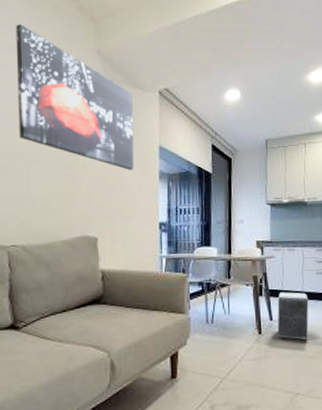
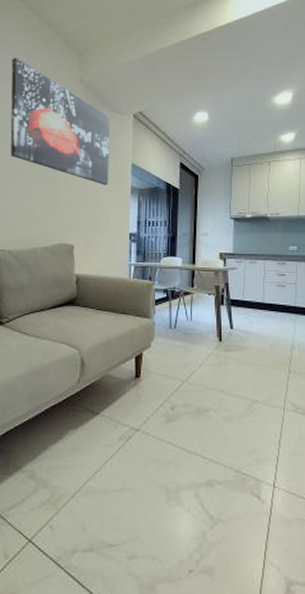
speaker: present [277,292,309,341] -> none [237,302,269,350]

